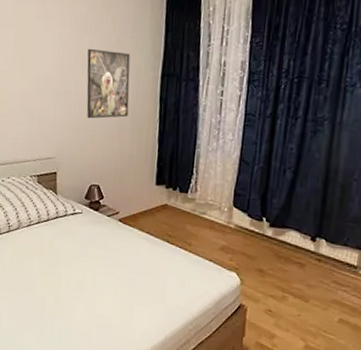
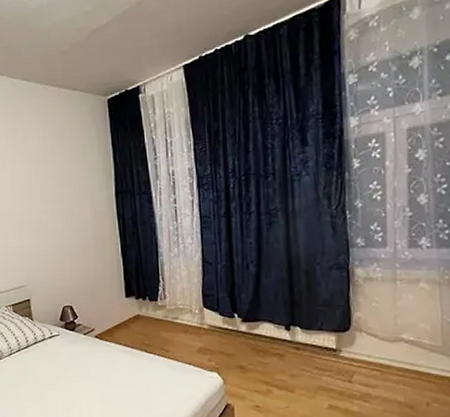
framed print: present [86,48,131,119] -> none [44,177,90,244]

